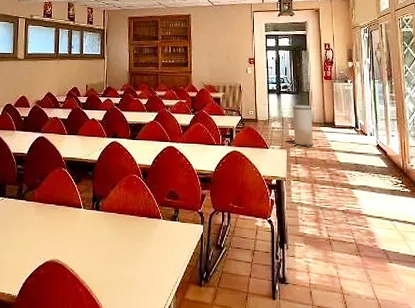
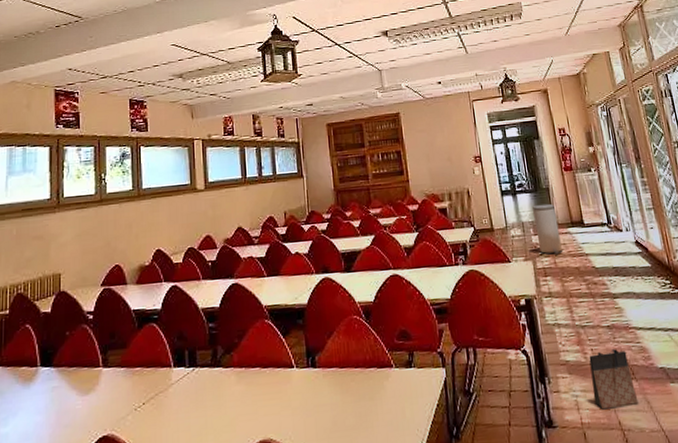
bag: none [322,229,360,276] -> present [589,349,639,410]

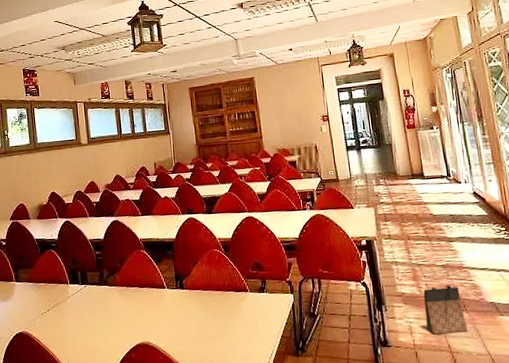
pedal bin: present [532,203,562,255] -> none [376,158,402,203]

